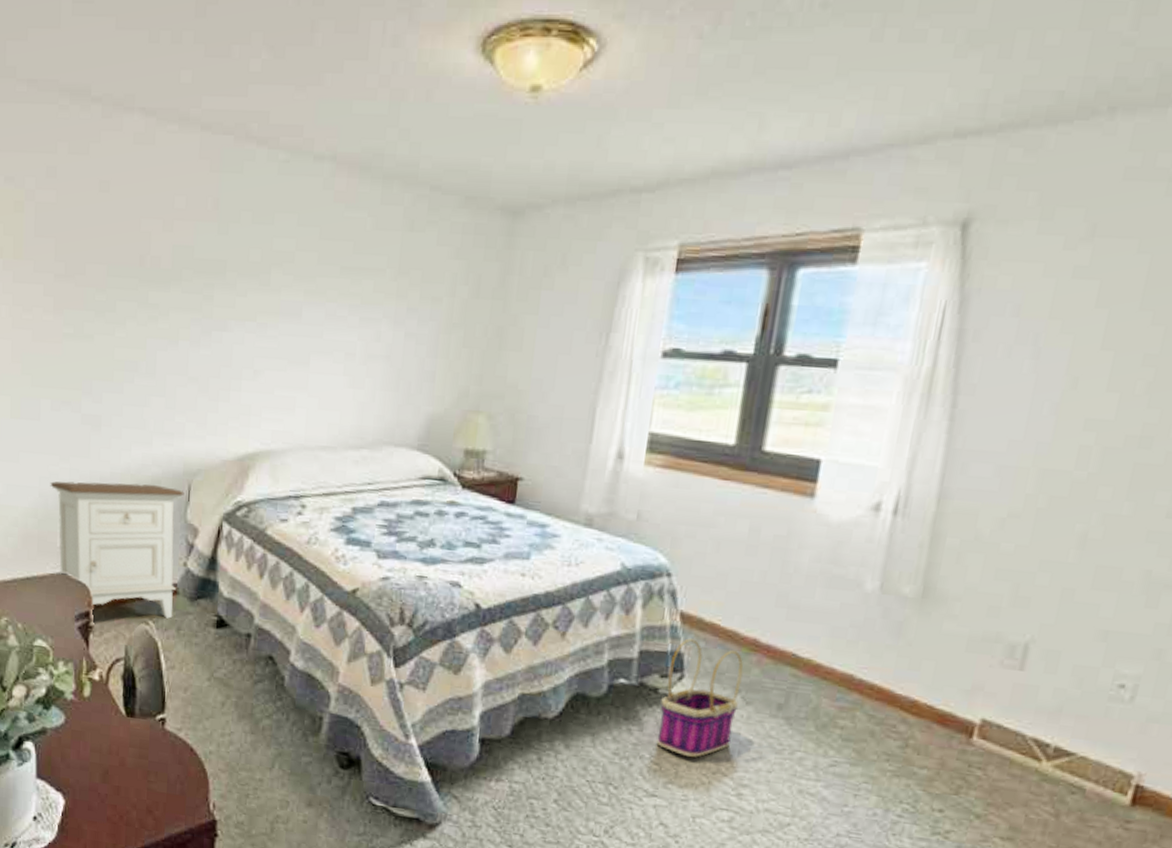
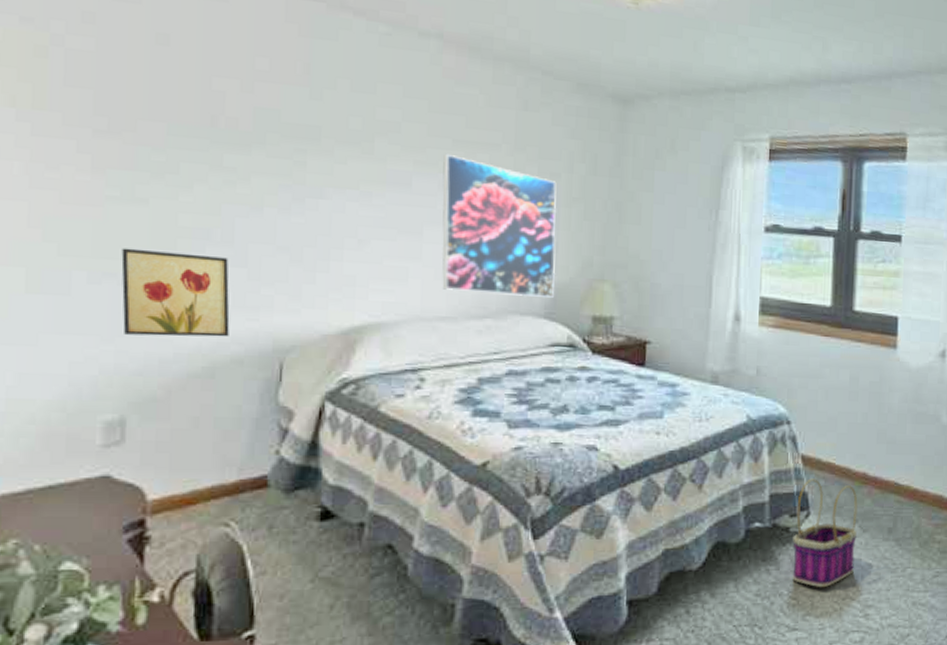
nightstand: present [50,481,185,619] -> none [85,364,275,517]
wall art: none [74,379,152,460] -> present [121,248,230,337]
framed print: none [325,281,438,429] -> present [441,153,557,298]

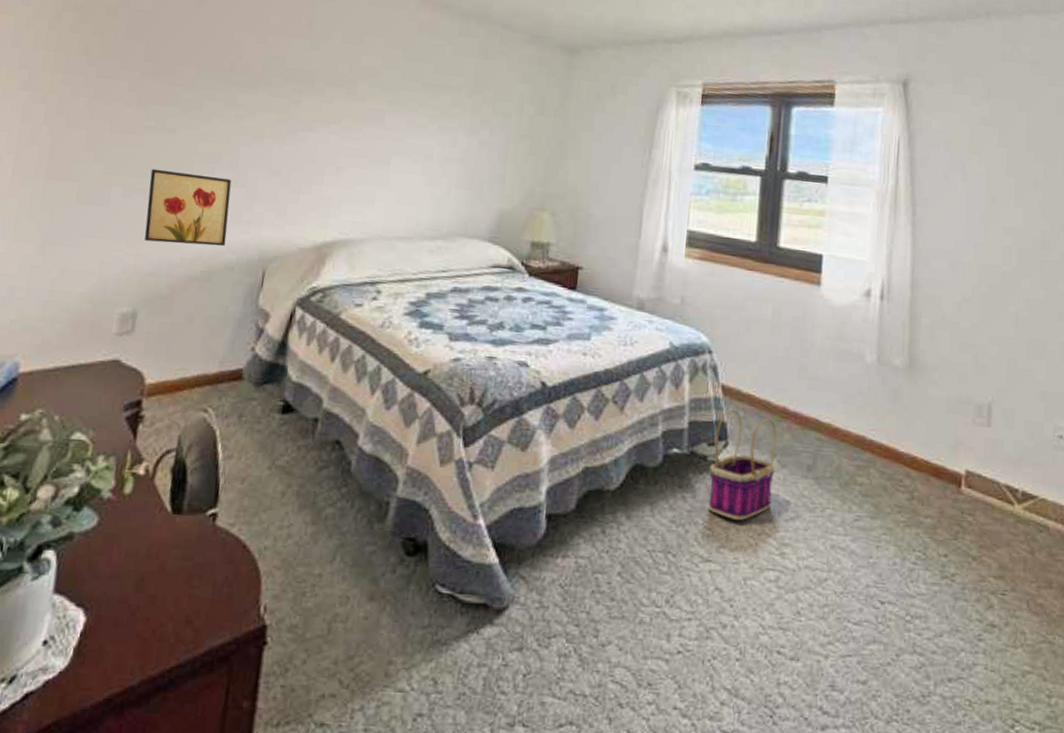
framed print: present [441,153,557,298] -> none [403,95,508,223]

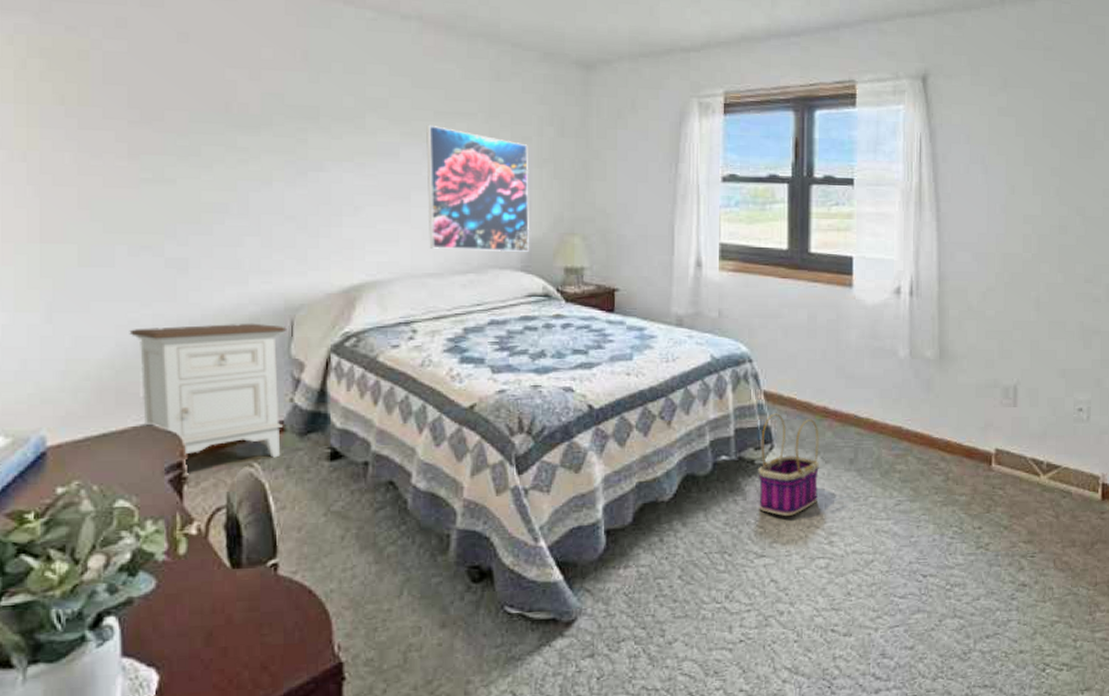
nightstand: none [111,266,258,405] -> present [129,323,287,458]
wall art: present [144,168,232,247] -> none [155,223,247,300]
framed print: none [403,95,508,223] -> present [426,124,529,252]

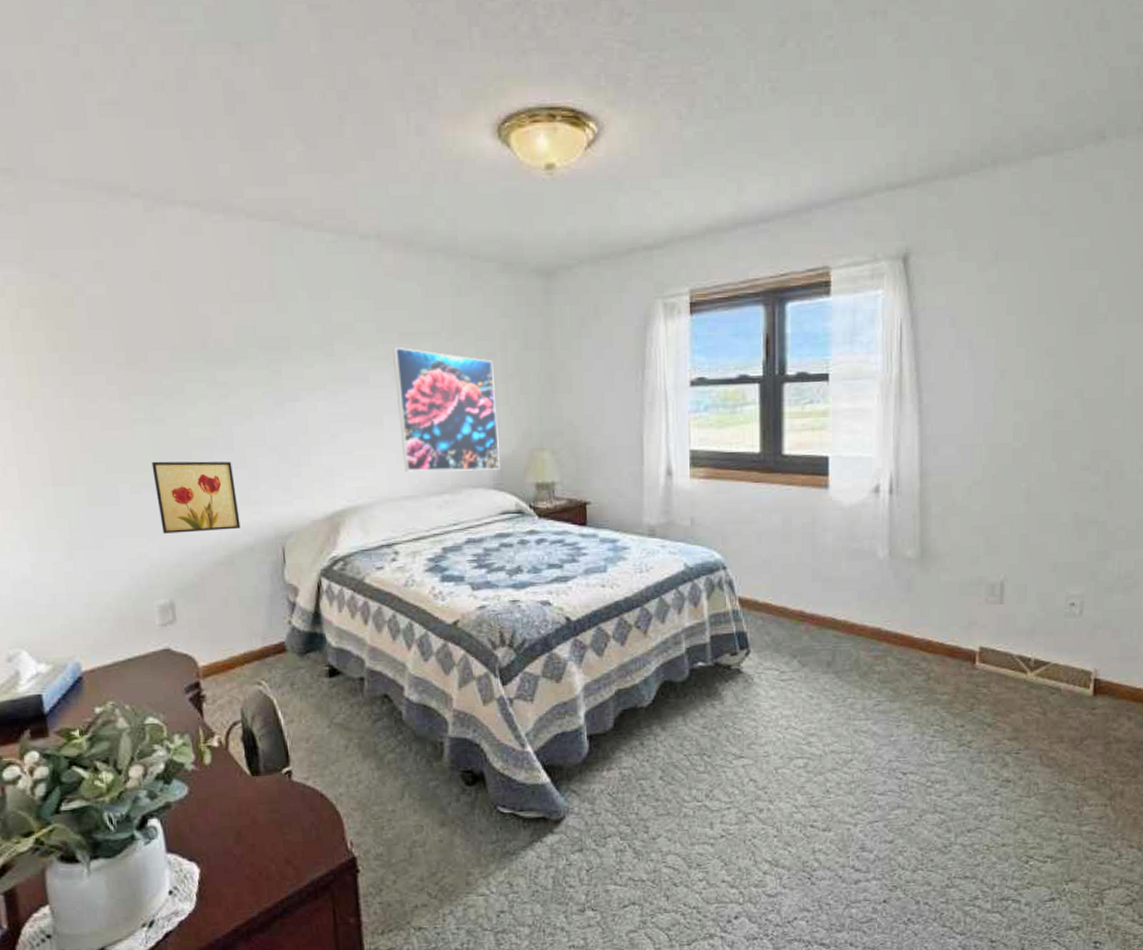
nightstand: present [129,323,287,458] -> none [140,551,285,676]
wall art: none [155,223,247,300] -> present [151,461,241,534]
basket: present [758,413,819,516] -> none [735,619,796,719]

